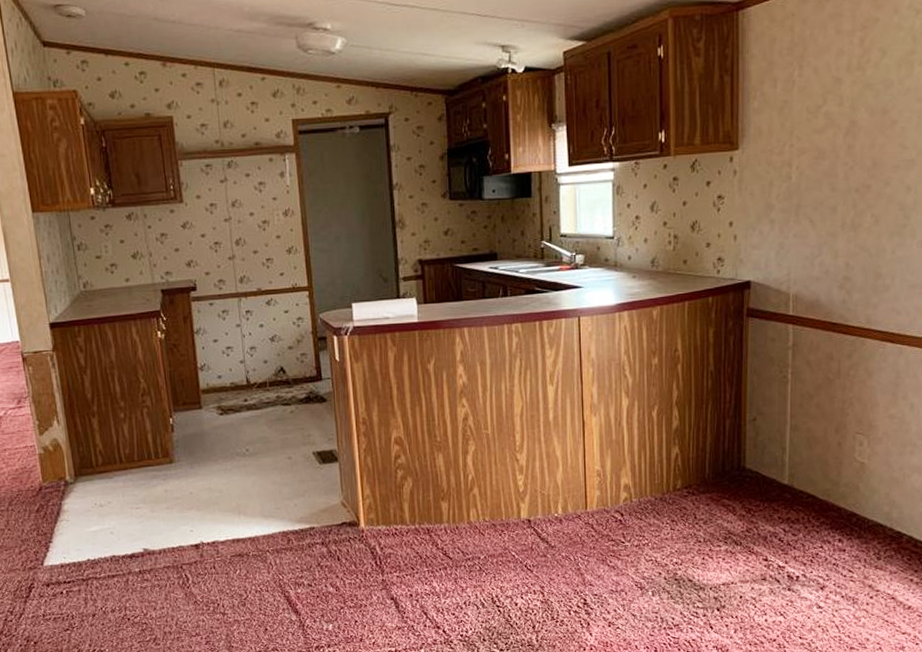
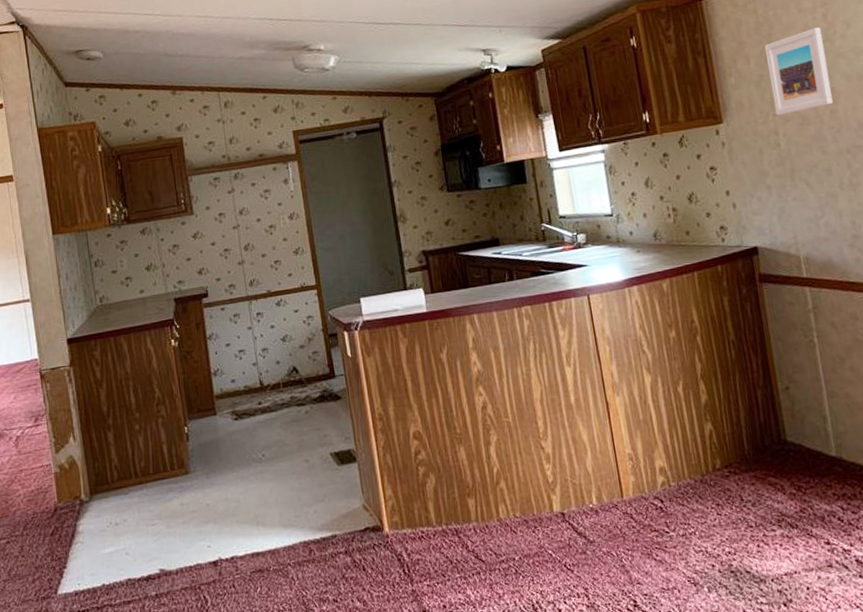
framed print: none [793,53,856,147] -> present [765,27,833,116]

